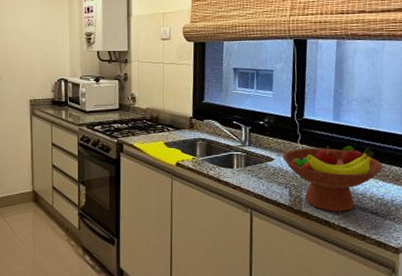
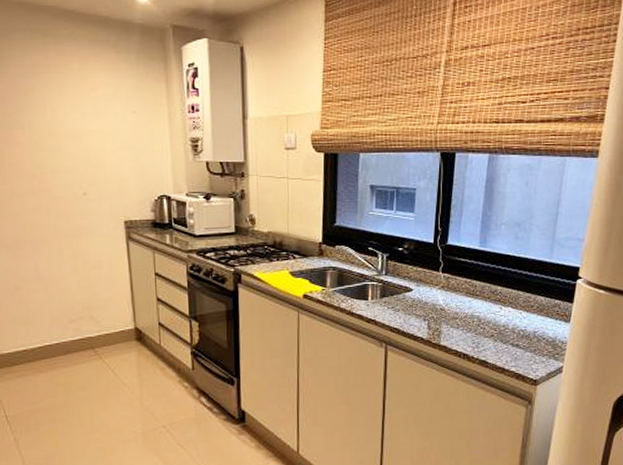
fruit bowl: present [282,145,384,212] -> none [422,274,529,345]

